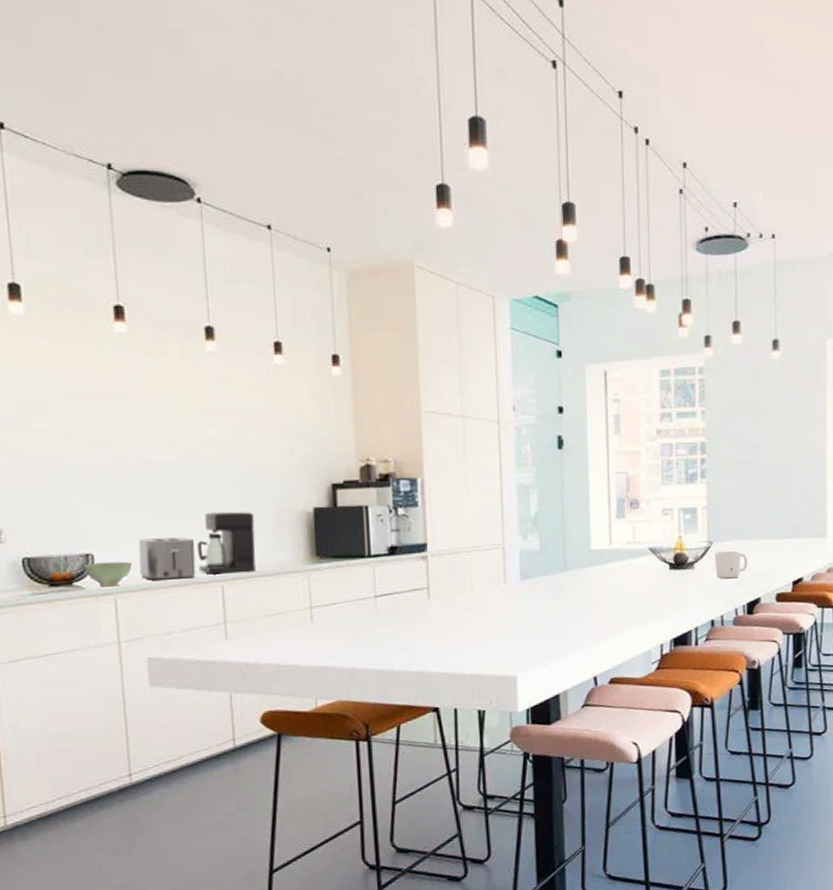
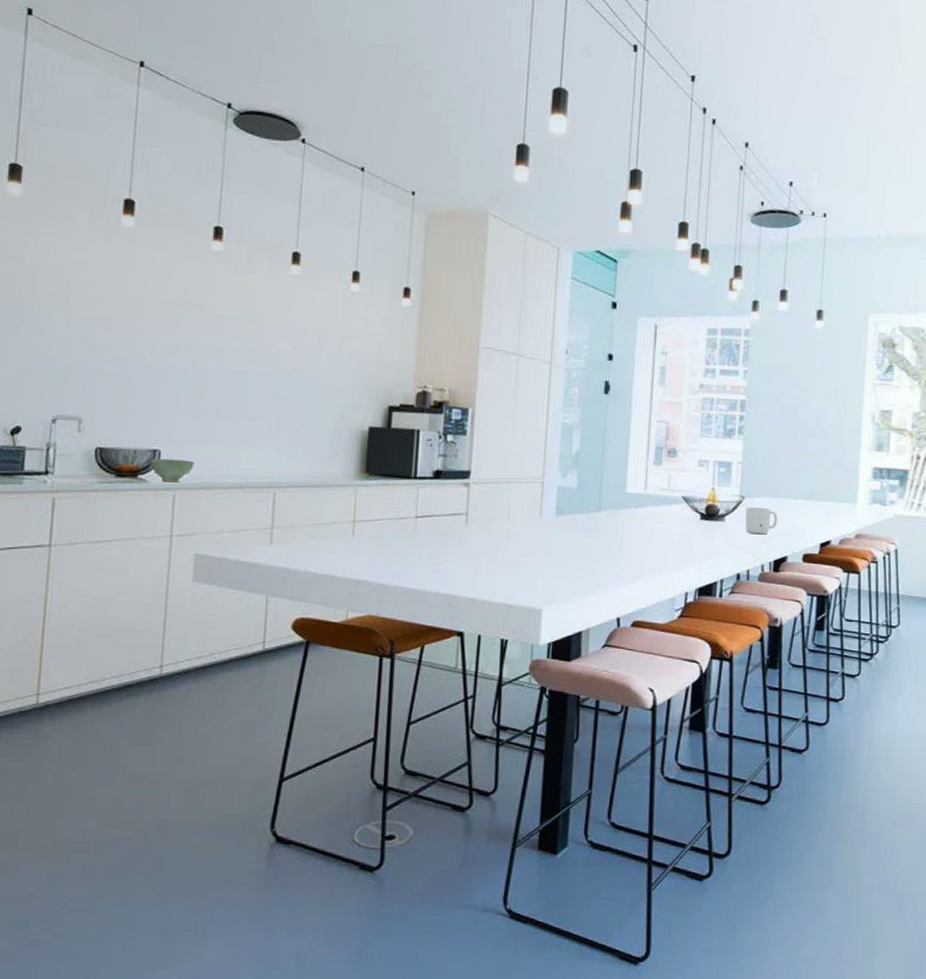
toaster: present [138,537,196,582] -> none [201,440,254,482]
coffee maker: present [197,511,256,575] -> none [255,421,313,482]

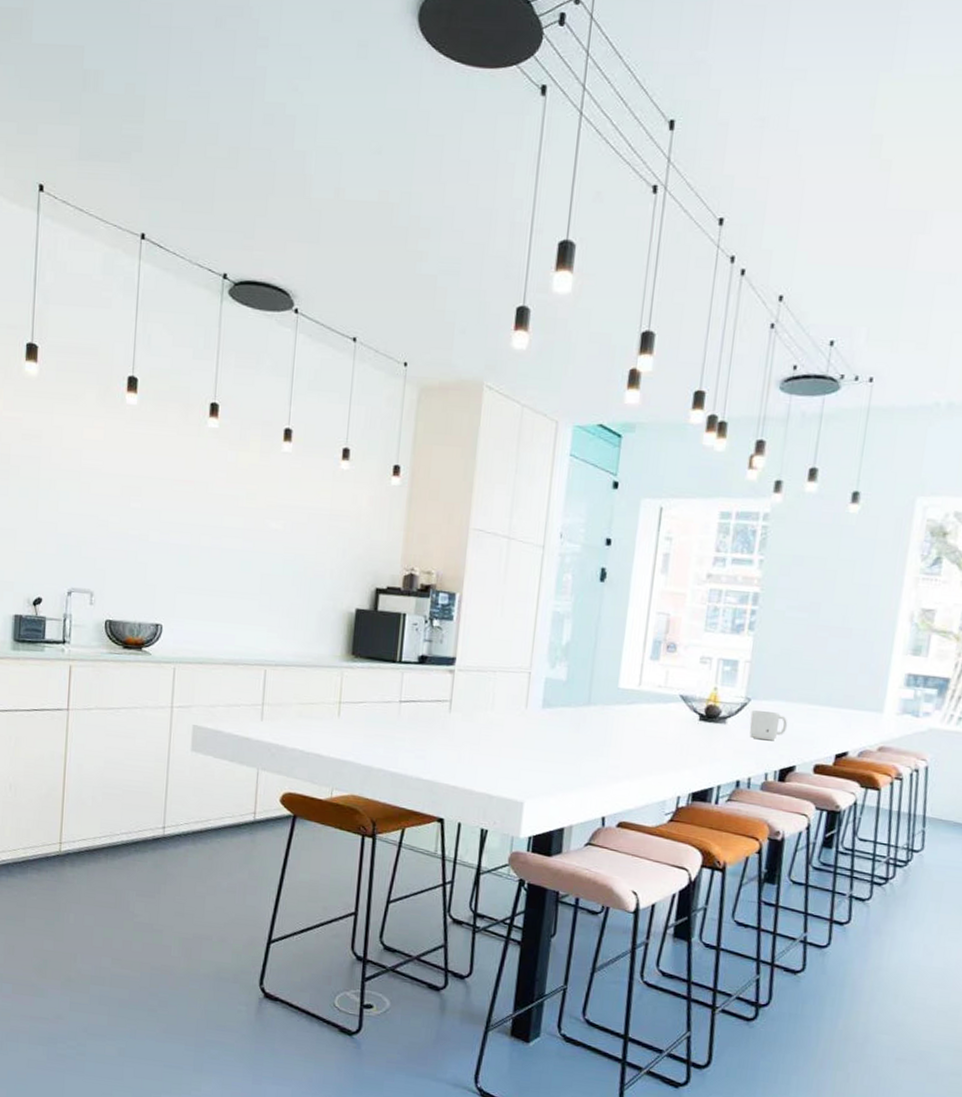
bowl: present [150,458,194,483] -> none [153,632,192,657]

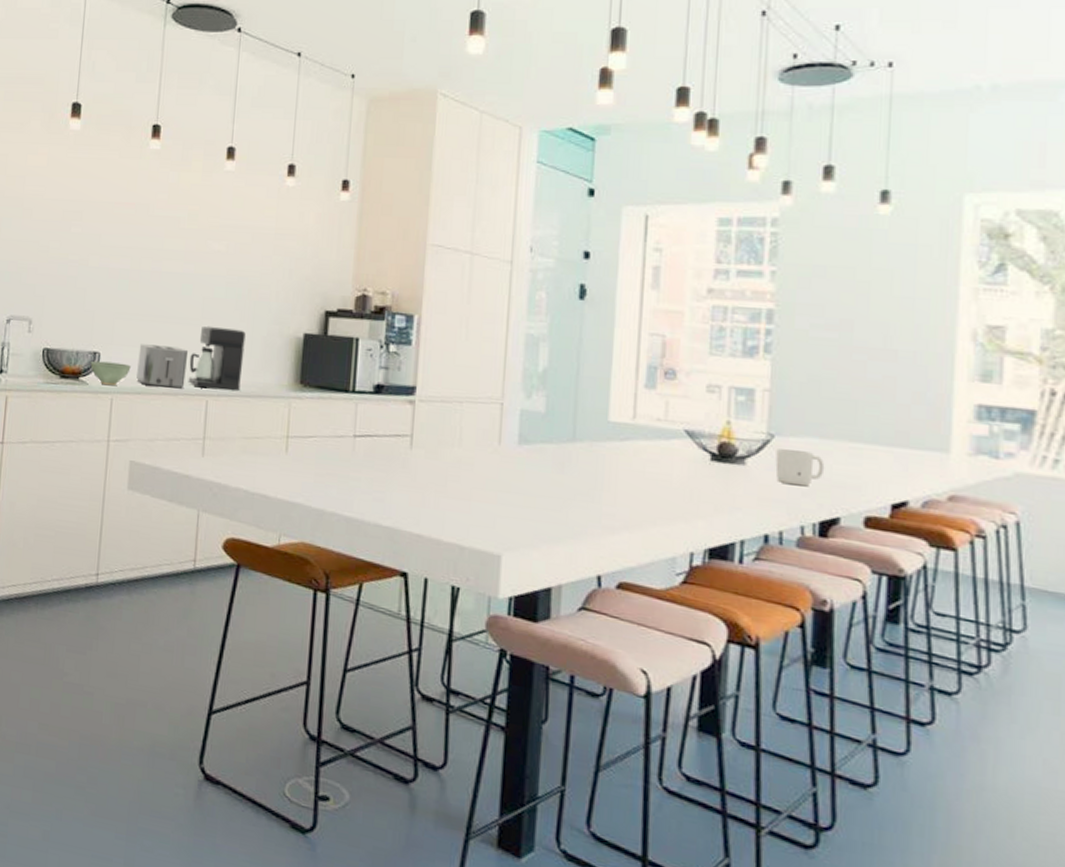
bowl: none [153,632,192,657] -> present [90,360,131,386]
toaster: none [198,617,247,659] -> present [136,344,188,389]
coffee maker: none [247,600,302,662] -> present [188,325,246,392]

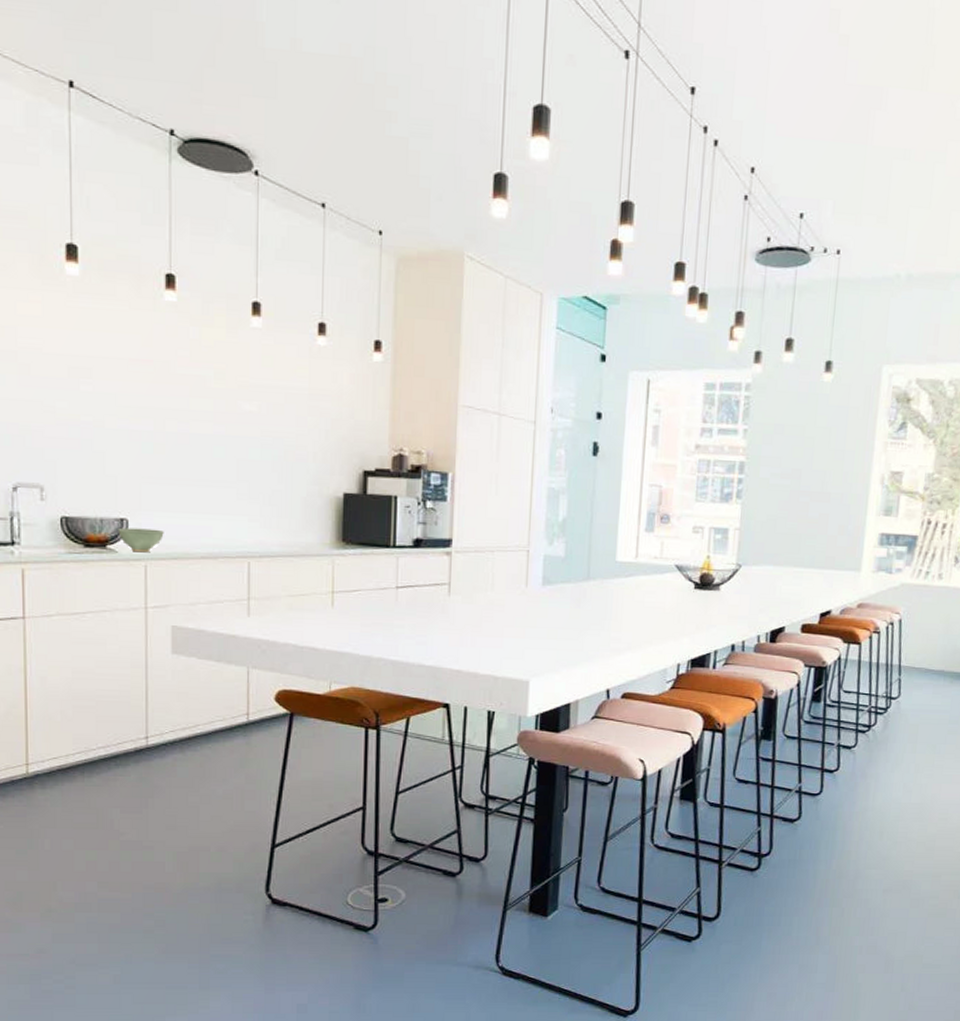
toaster: present [136,344,188,389] -> none [171,508,224,552]
coffee maker: present [188,325,246,392] -> none [227,488,285,552]
mug: present [775,449,825,487] -> none [741,576,776,605]

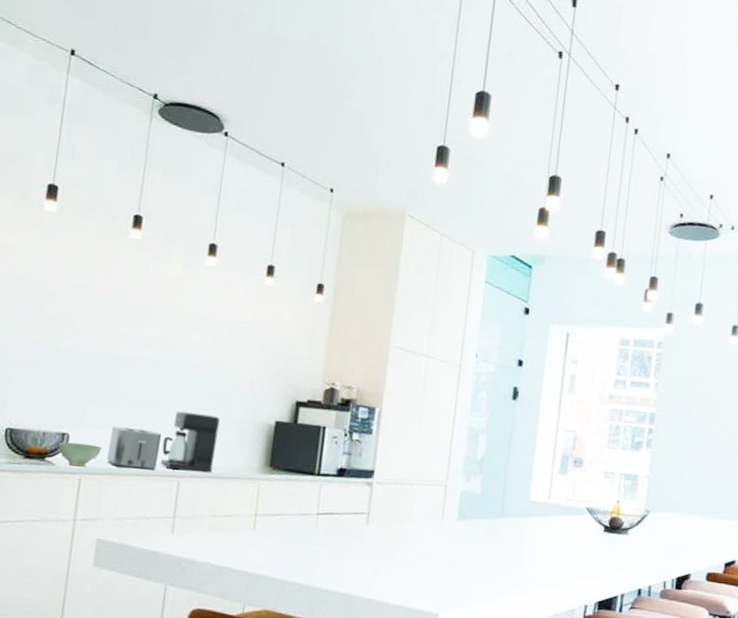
toaster: none [171,508,224,552] -> present [107,426,161,470]
coffee maker: none [227,488,285,552] -> present [160,411,220,473]

